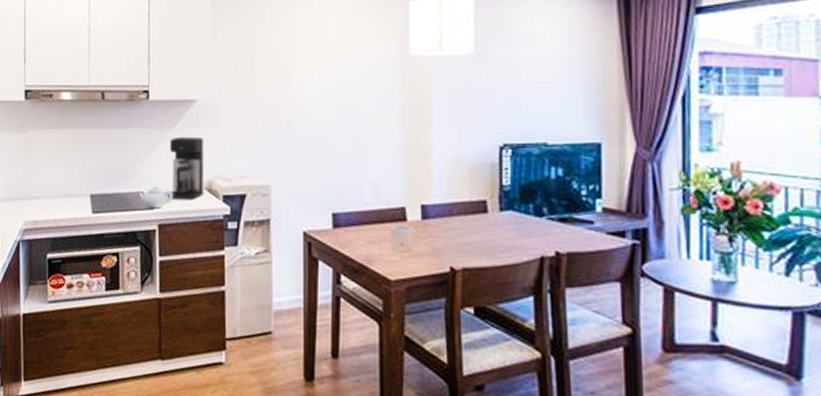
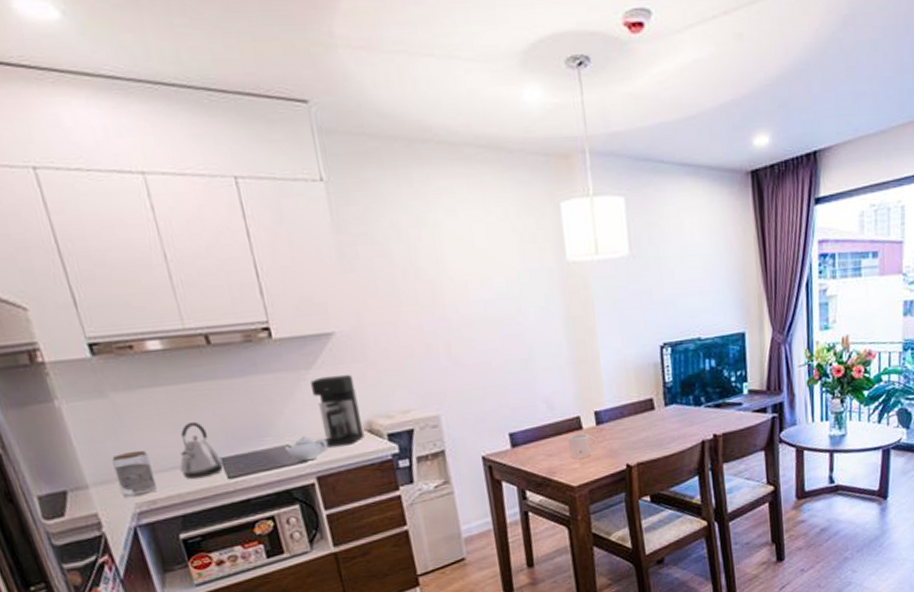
jar: none [17,177,42,216] -> present [112,450,158,498]
kettle: none [60,160,91,210] -> present [179,421,224,480]

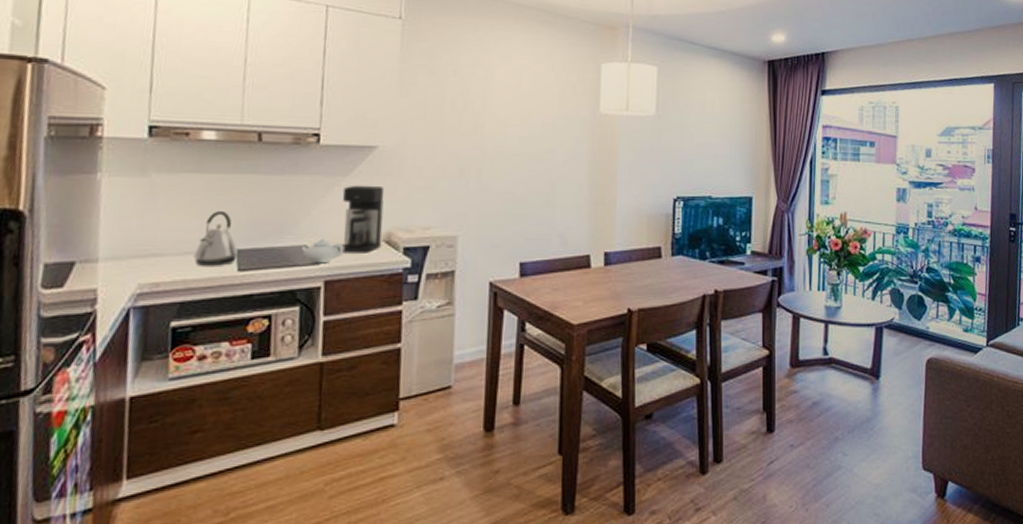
jar: present [112,450,158,498] -> none [128,231,168,277]
mug: present [568,432,598,460] -> none [575,271,603,297]

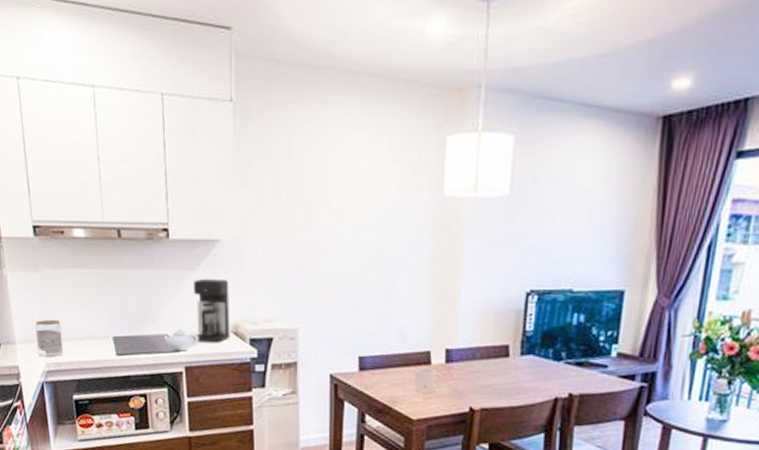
jar: none [128,231,168,277] -> present [35,319,64,358]
kettle: present [193,210,238,268] -> none [82,301,114,352]
mug: none [575,271,603,297] -> present [414,367,444,394]

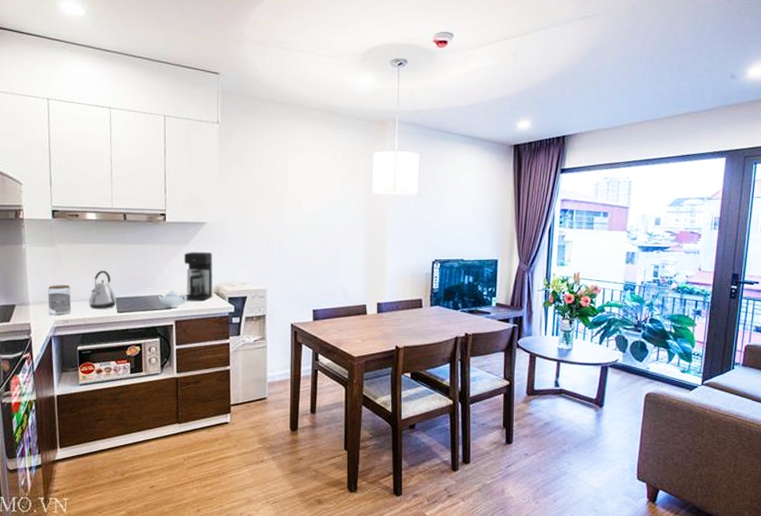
kettle: none [82,301,114,352] -> present [88,270,116,310]
mug: present [414,367,444,394] -> none [355,317,377,337]

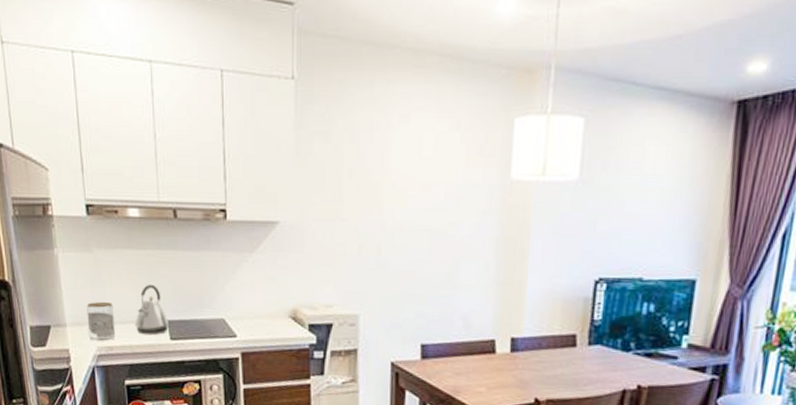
teapot: present [158,291,187,308] -> none [219,313,256,337]
coffee maker: present [182,251,213,302] -> none [249,261,289,329]

